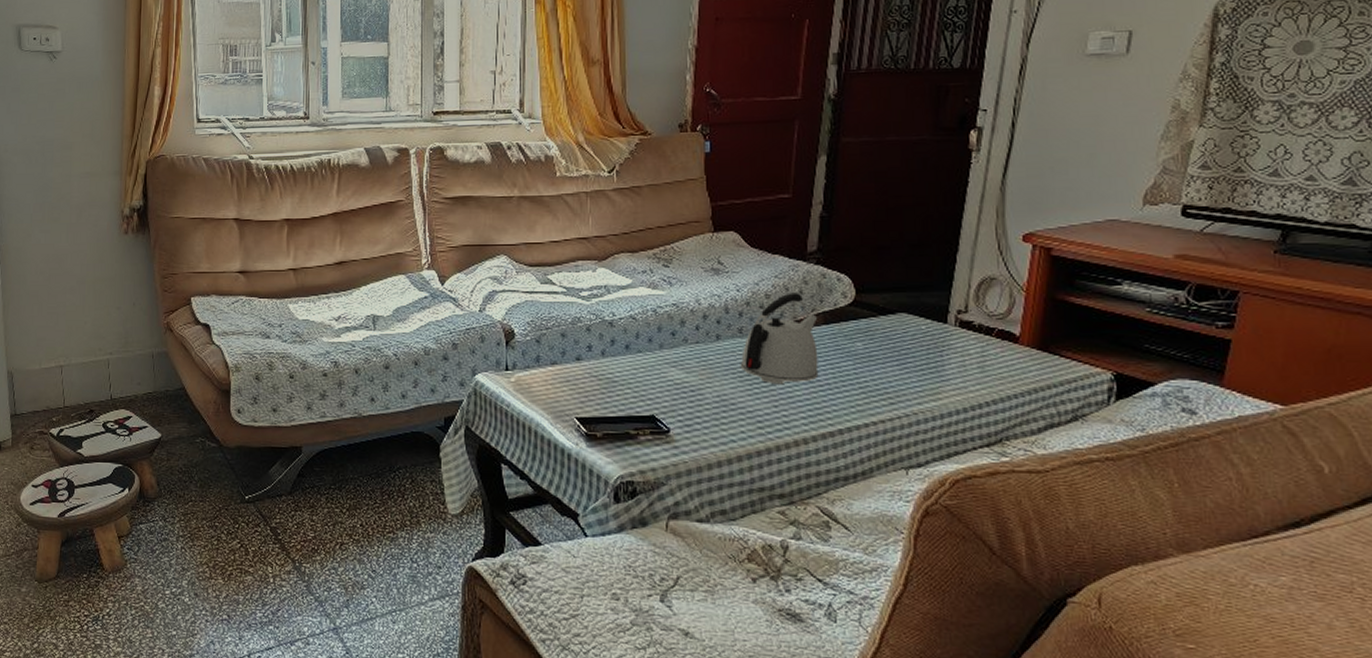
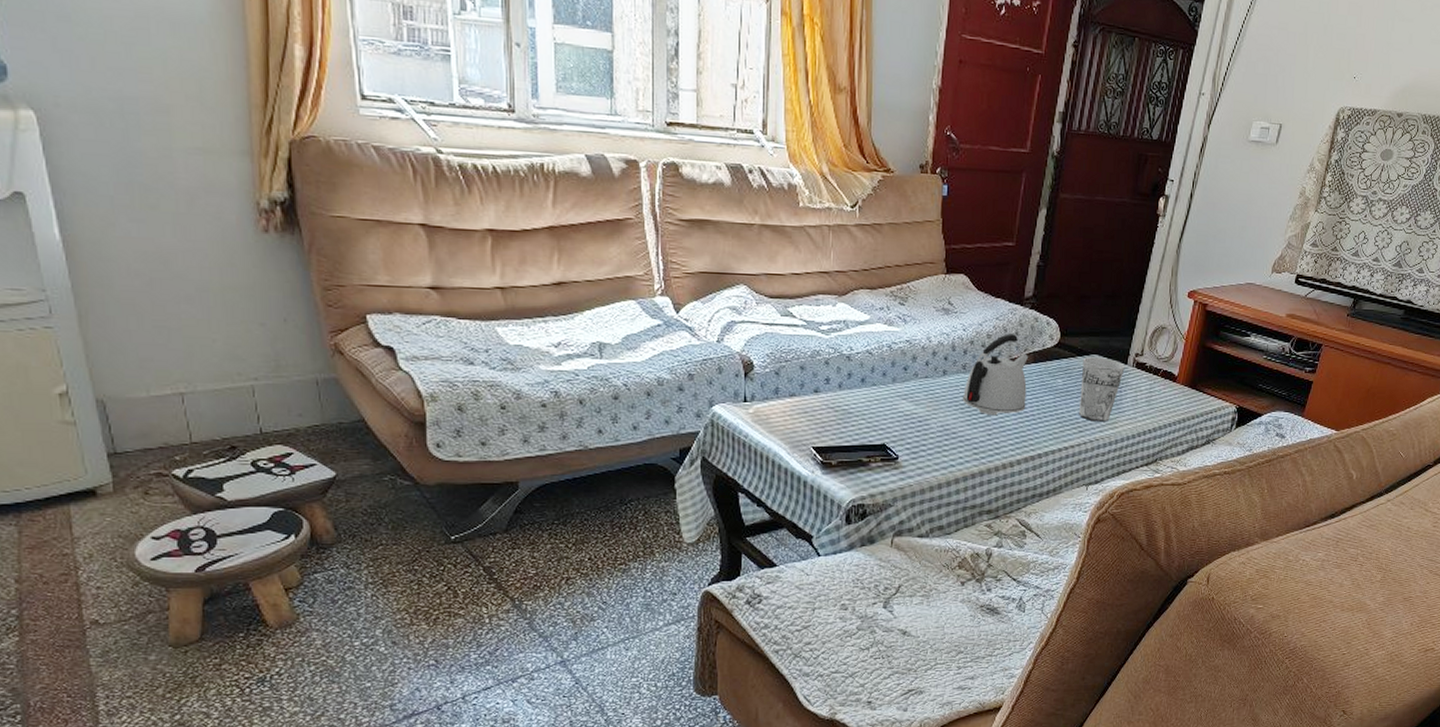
cup: none [887,316,945,392] -> present [1079,357,1125,422]

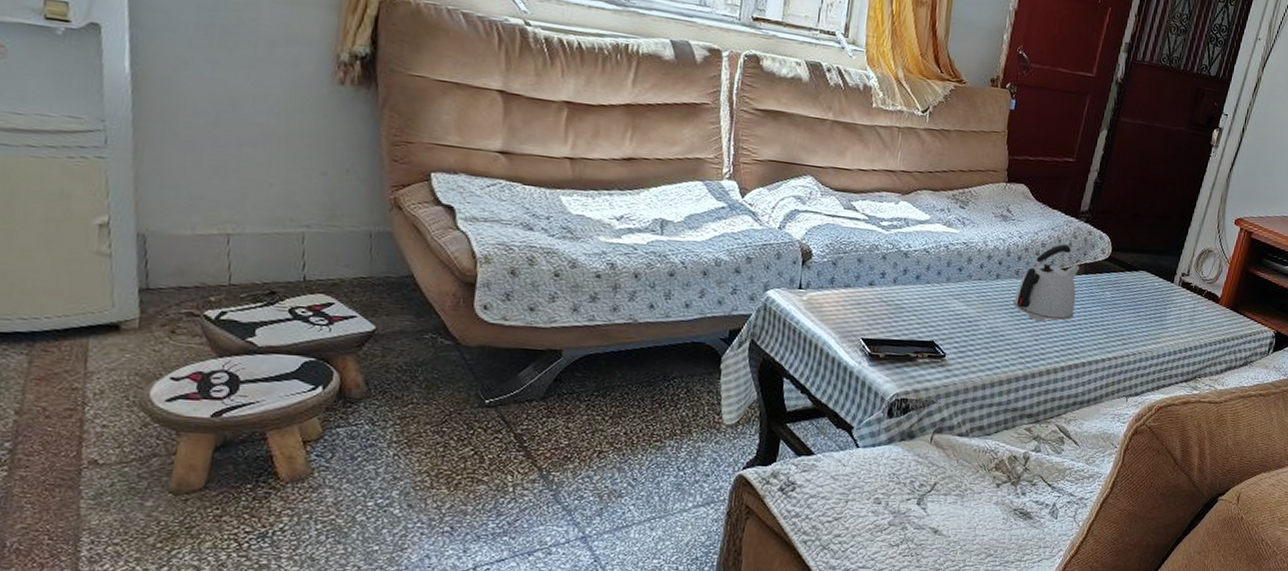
cup: present [1079,357,1125,422] -> none [1124,272,1171,337]

